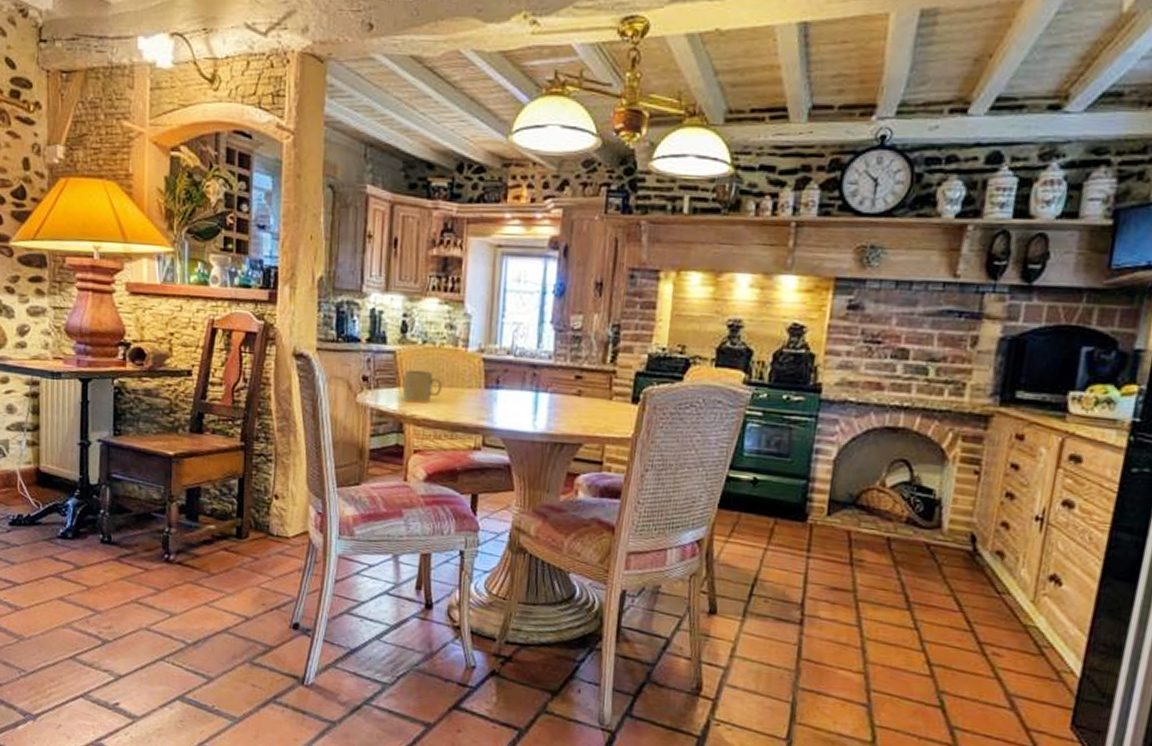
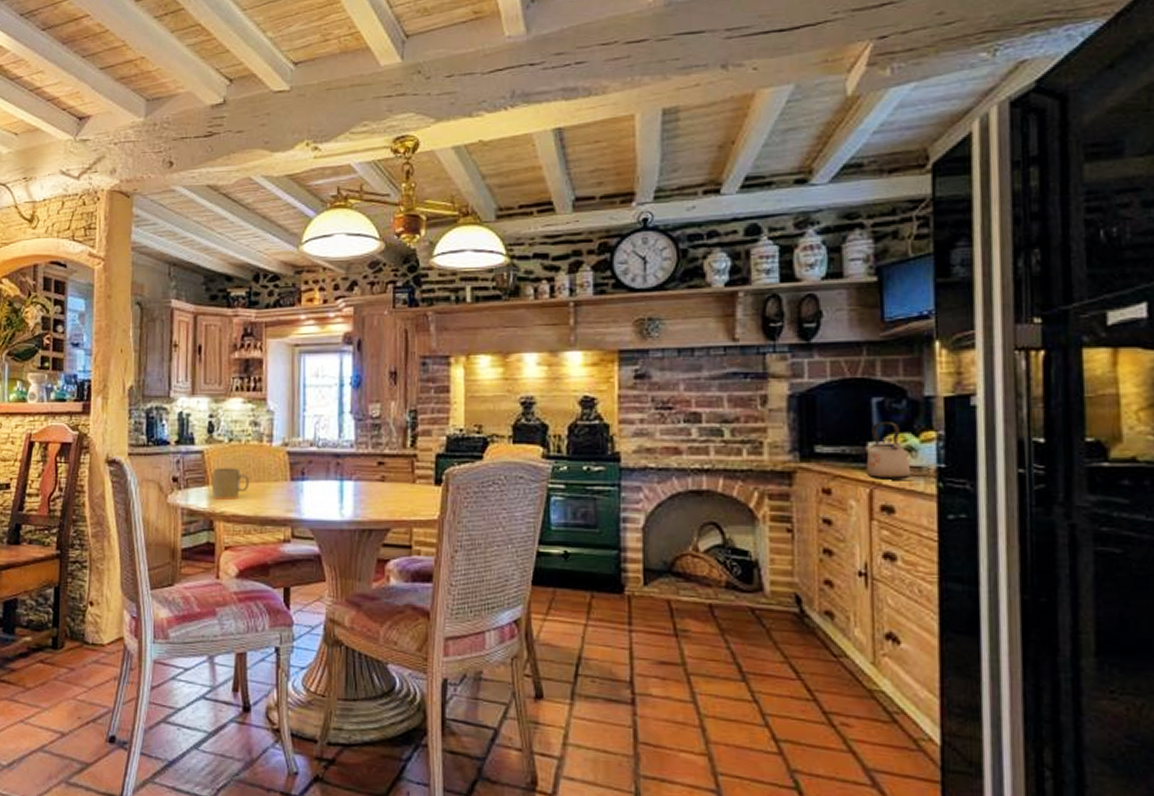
kettle: none [1061,372,1107,432] -> present [865,422,912,481]

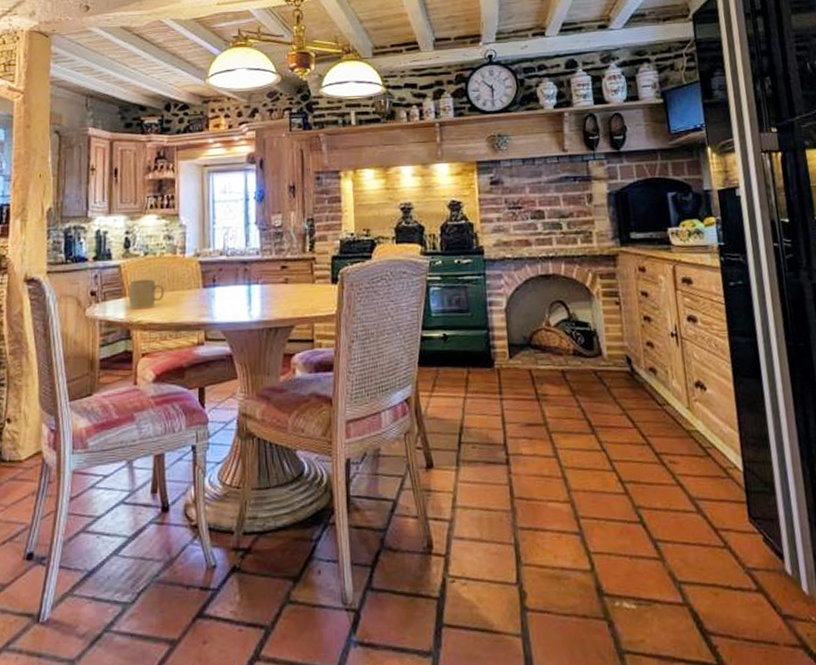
kettle: present [865,422,912,481] -> none [667,211,701,259]

